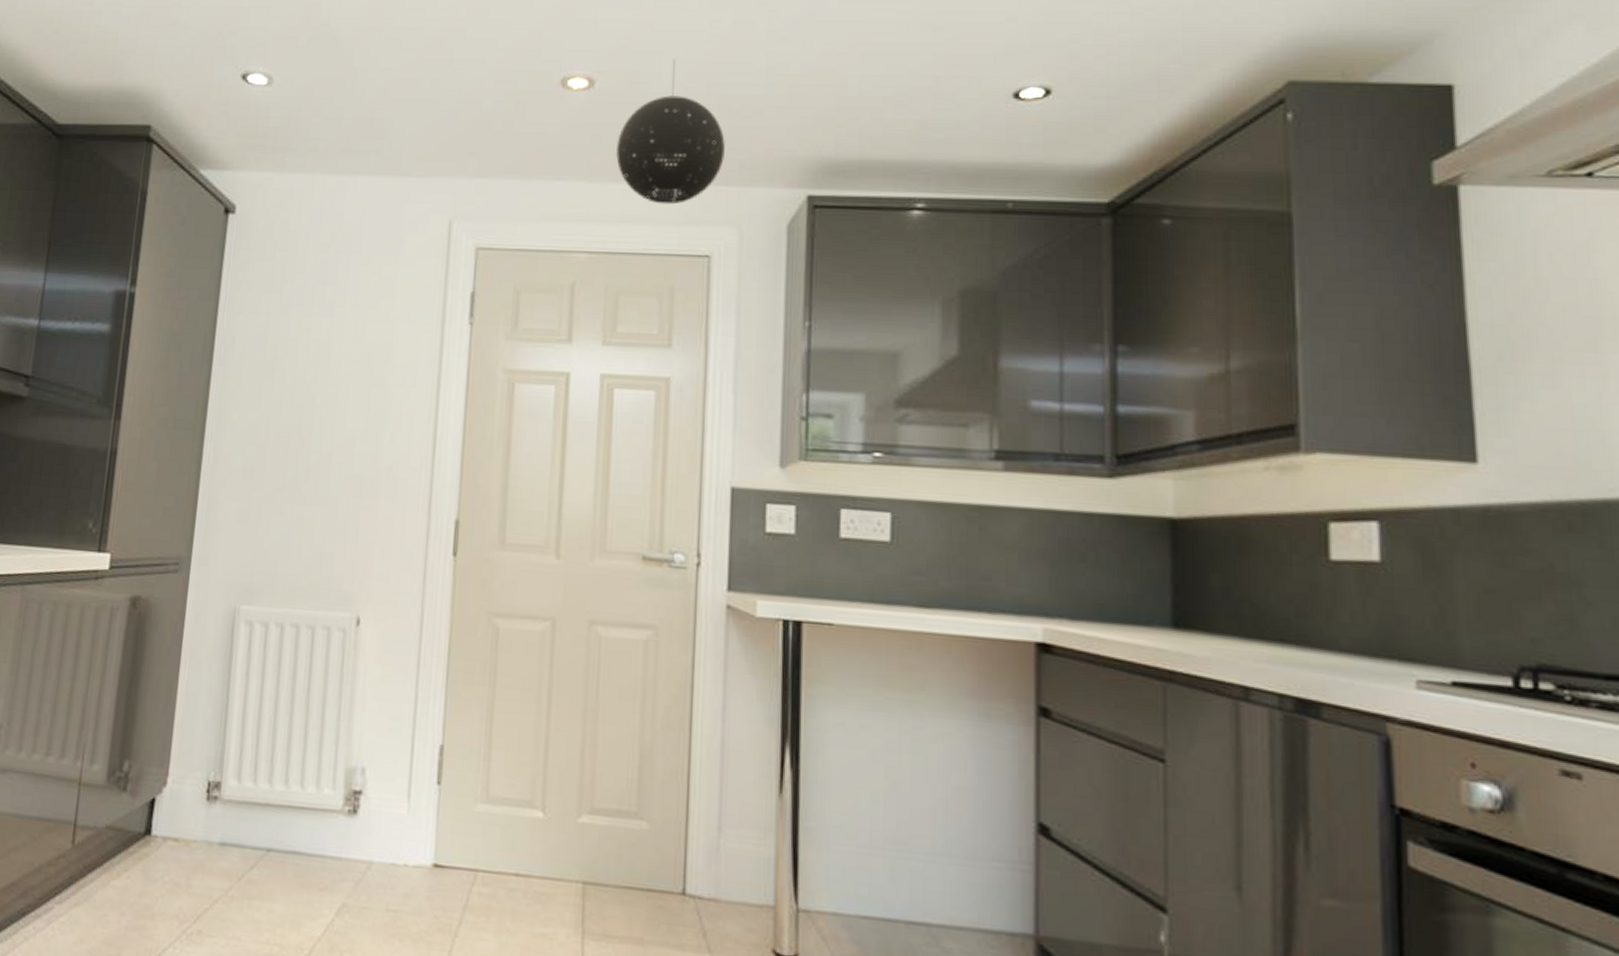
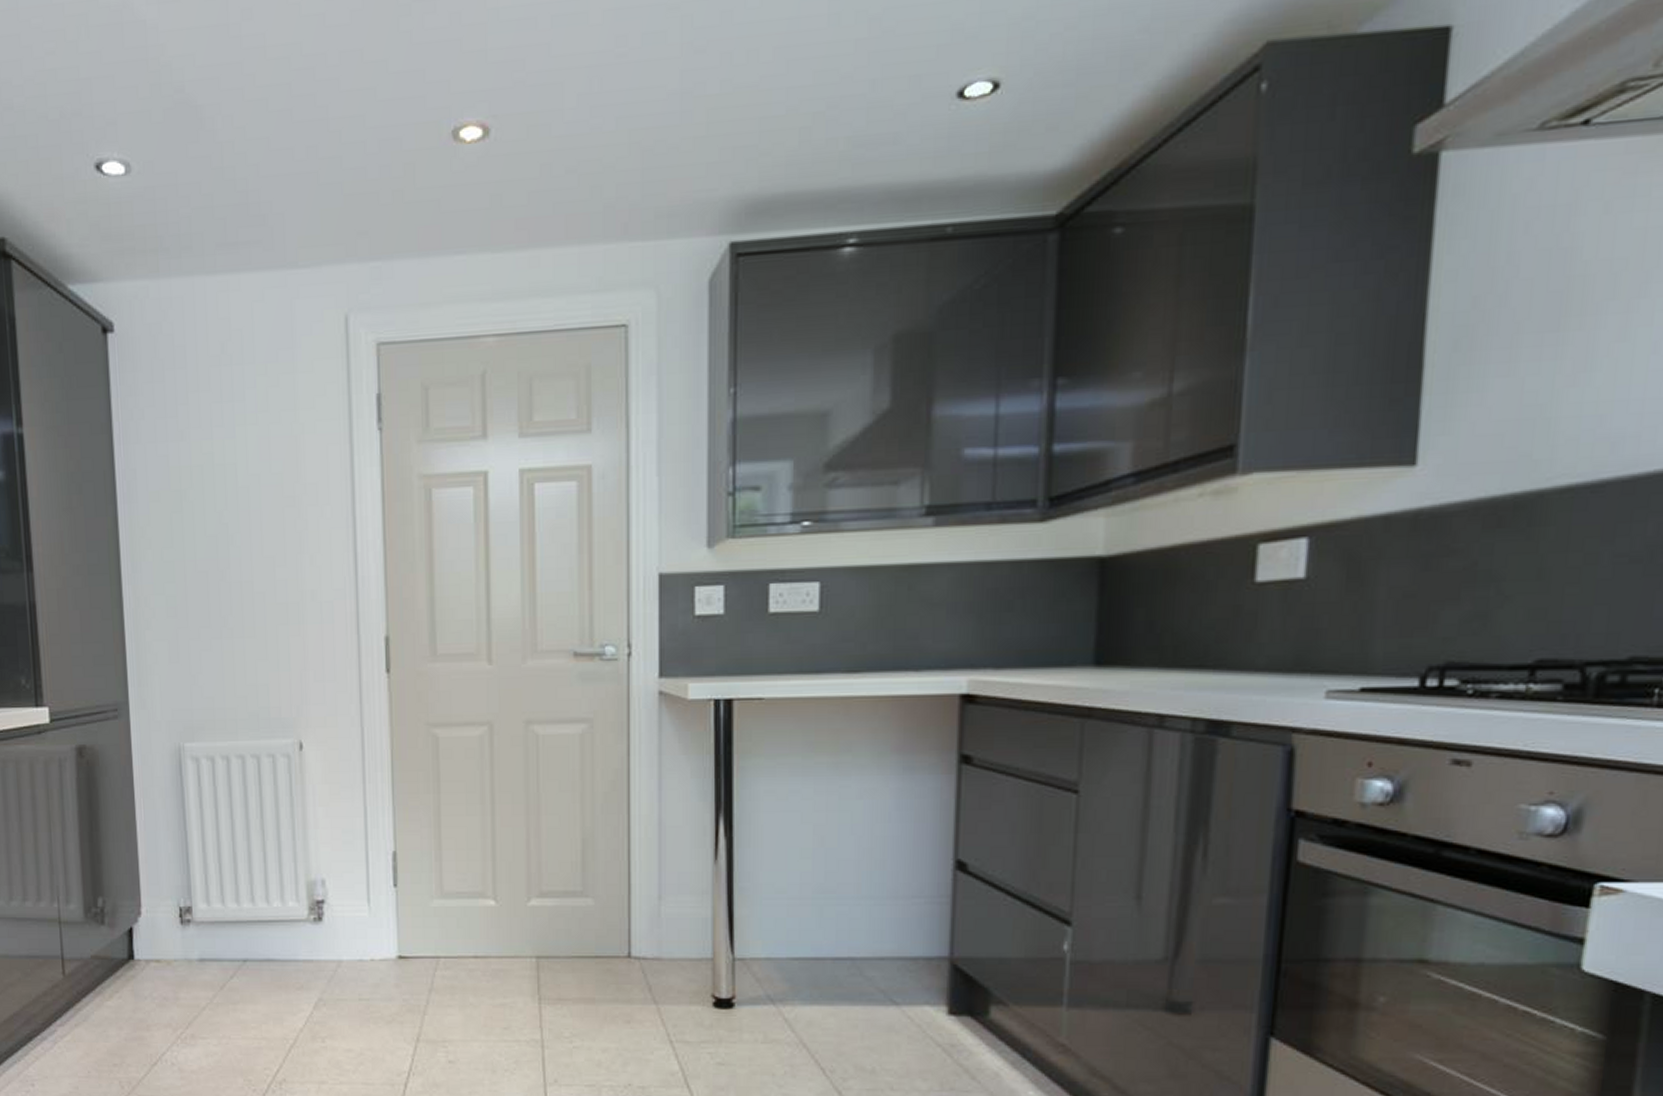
pendant light: present [615,59,725,205] -> none [518,90,638,271]

